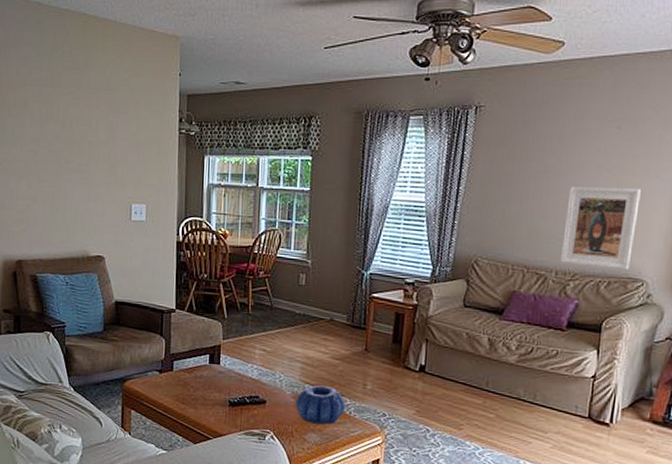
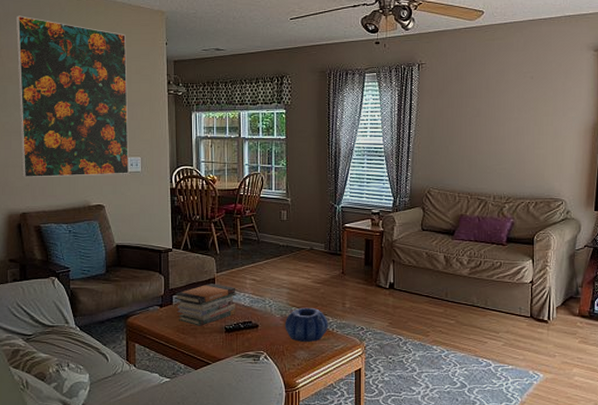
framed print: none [16,39,136,223] -> present [15,15,130,178]
book stack: none [175,351,244,397] -> present [174,284,236,326]
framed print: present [561,187,641,270] -> none [497,126,553,192]

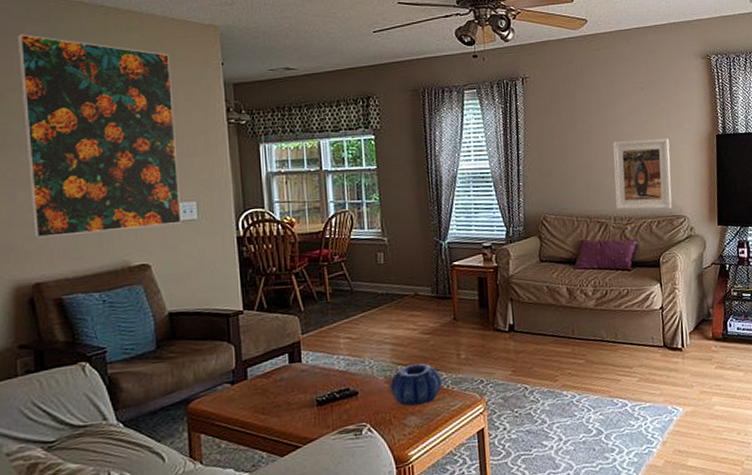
book stack: present [174,284,236,326] -> none [249,347,330,402]
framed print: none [497,126,553,192] -> present [613,139,672,210]

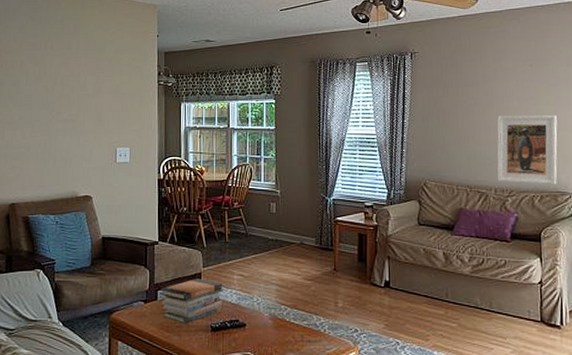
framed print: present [16,34,182,239] -> none [12,11,119,169]
book stack: none [249,347,330,402] -> present [159,279,223,324]
decorative bowl: present [390,363,442,406] -> none [273,306,320,344]

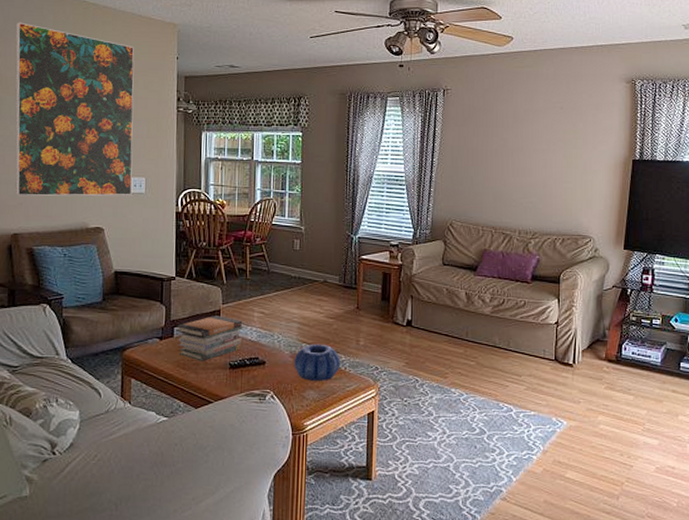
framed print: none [12,11,119,169] -> present [15,22,135,196]
decorative bowl: none [273,306,320,344] -> present [294,344,341,381]
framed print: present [497,115,558,185] -> none [523,158,583,229]

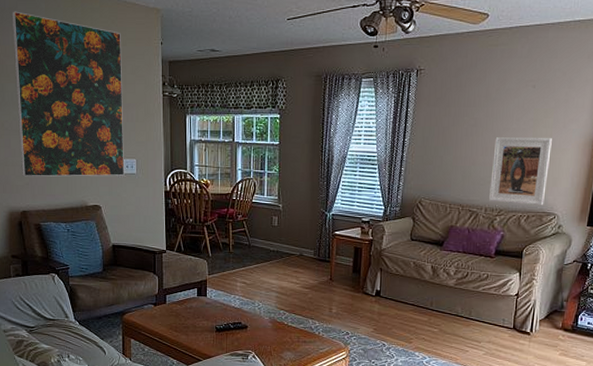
book stack: present [176,316,243,361] -> none [168,285,227,325]
decorative bowl: present [294,344,341,381] -> none [273,311,315,344]
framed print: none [523,158,583,229] -> present [489,137,552,206]

